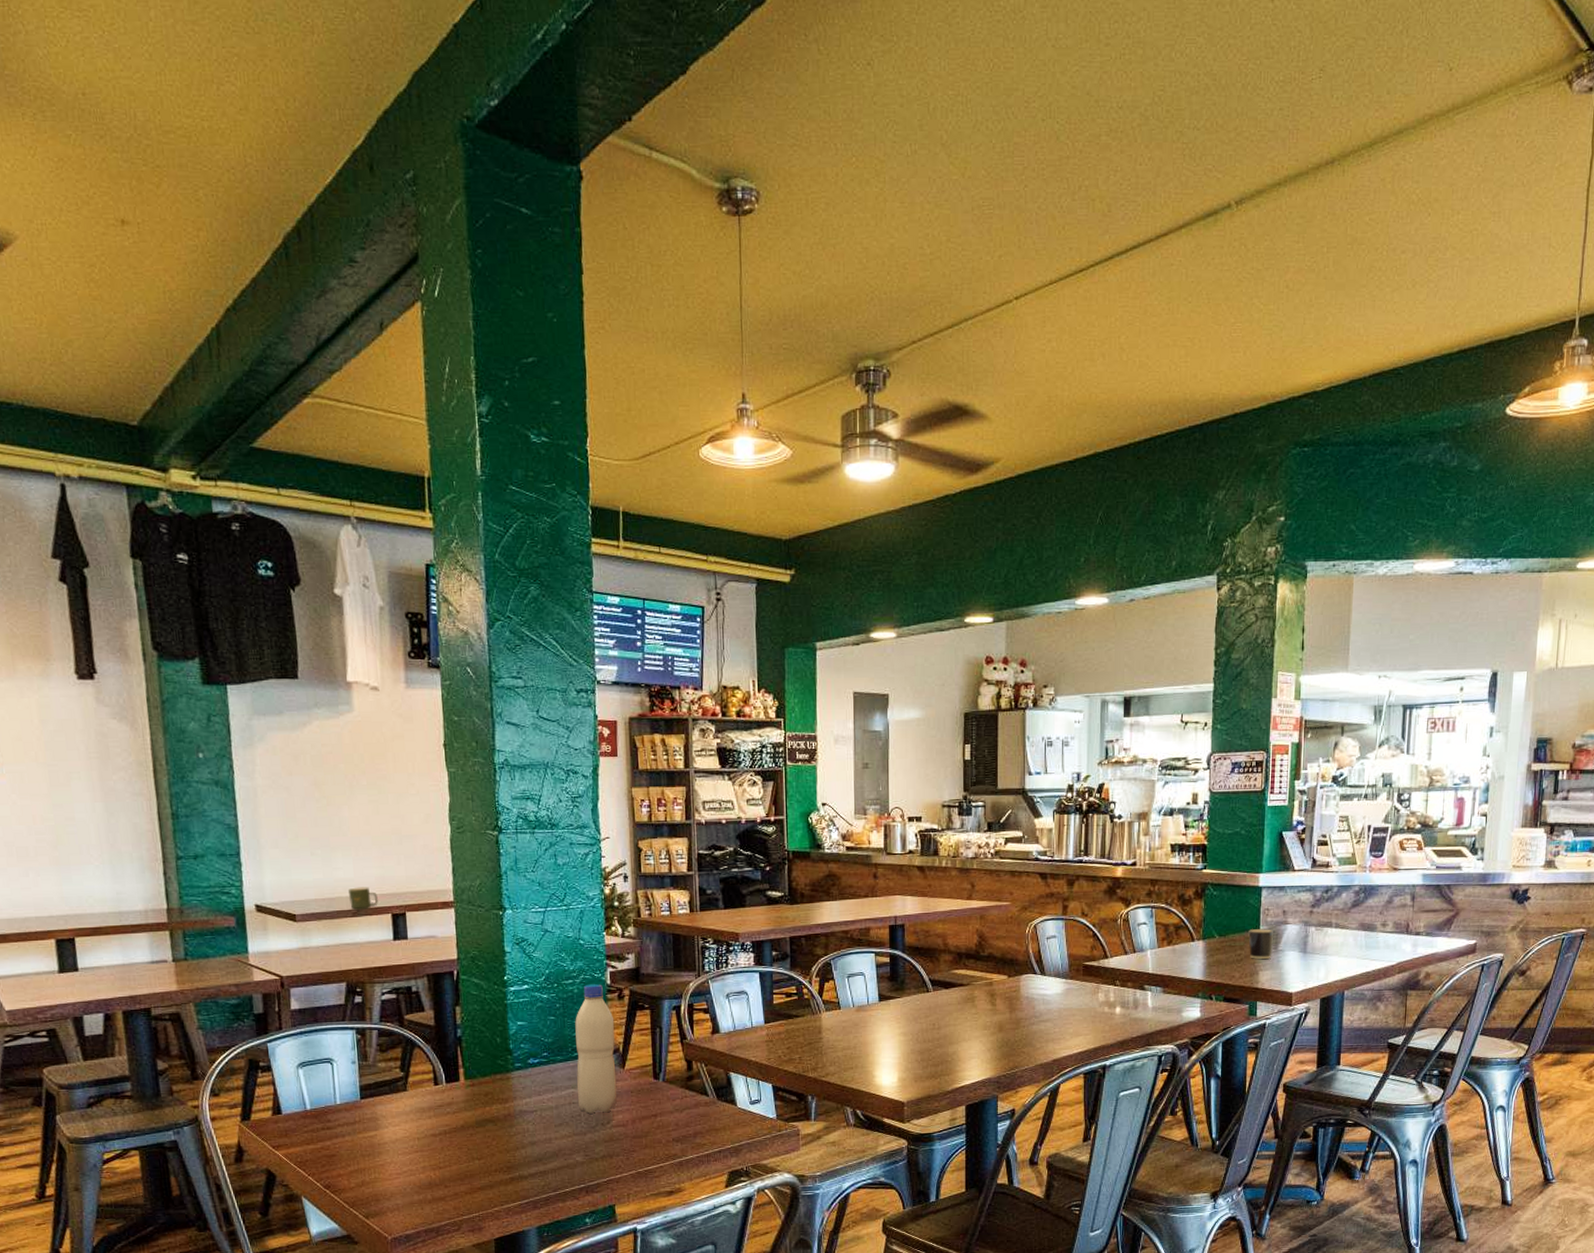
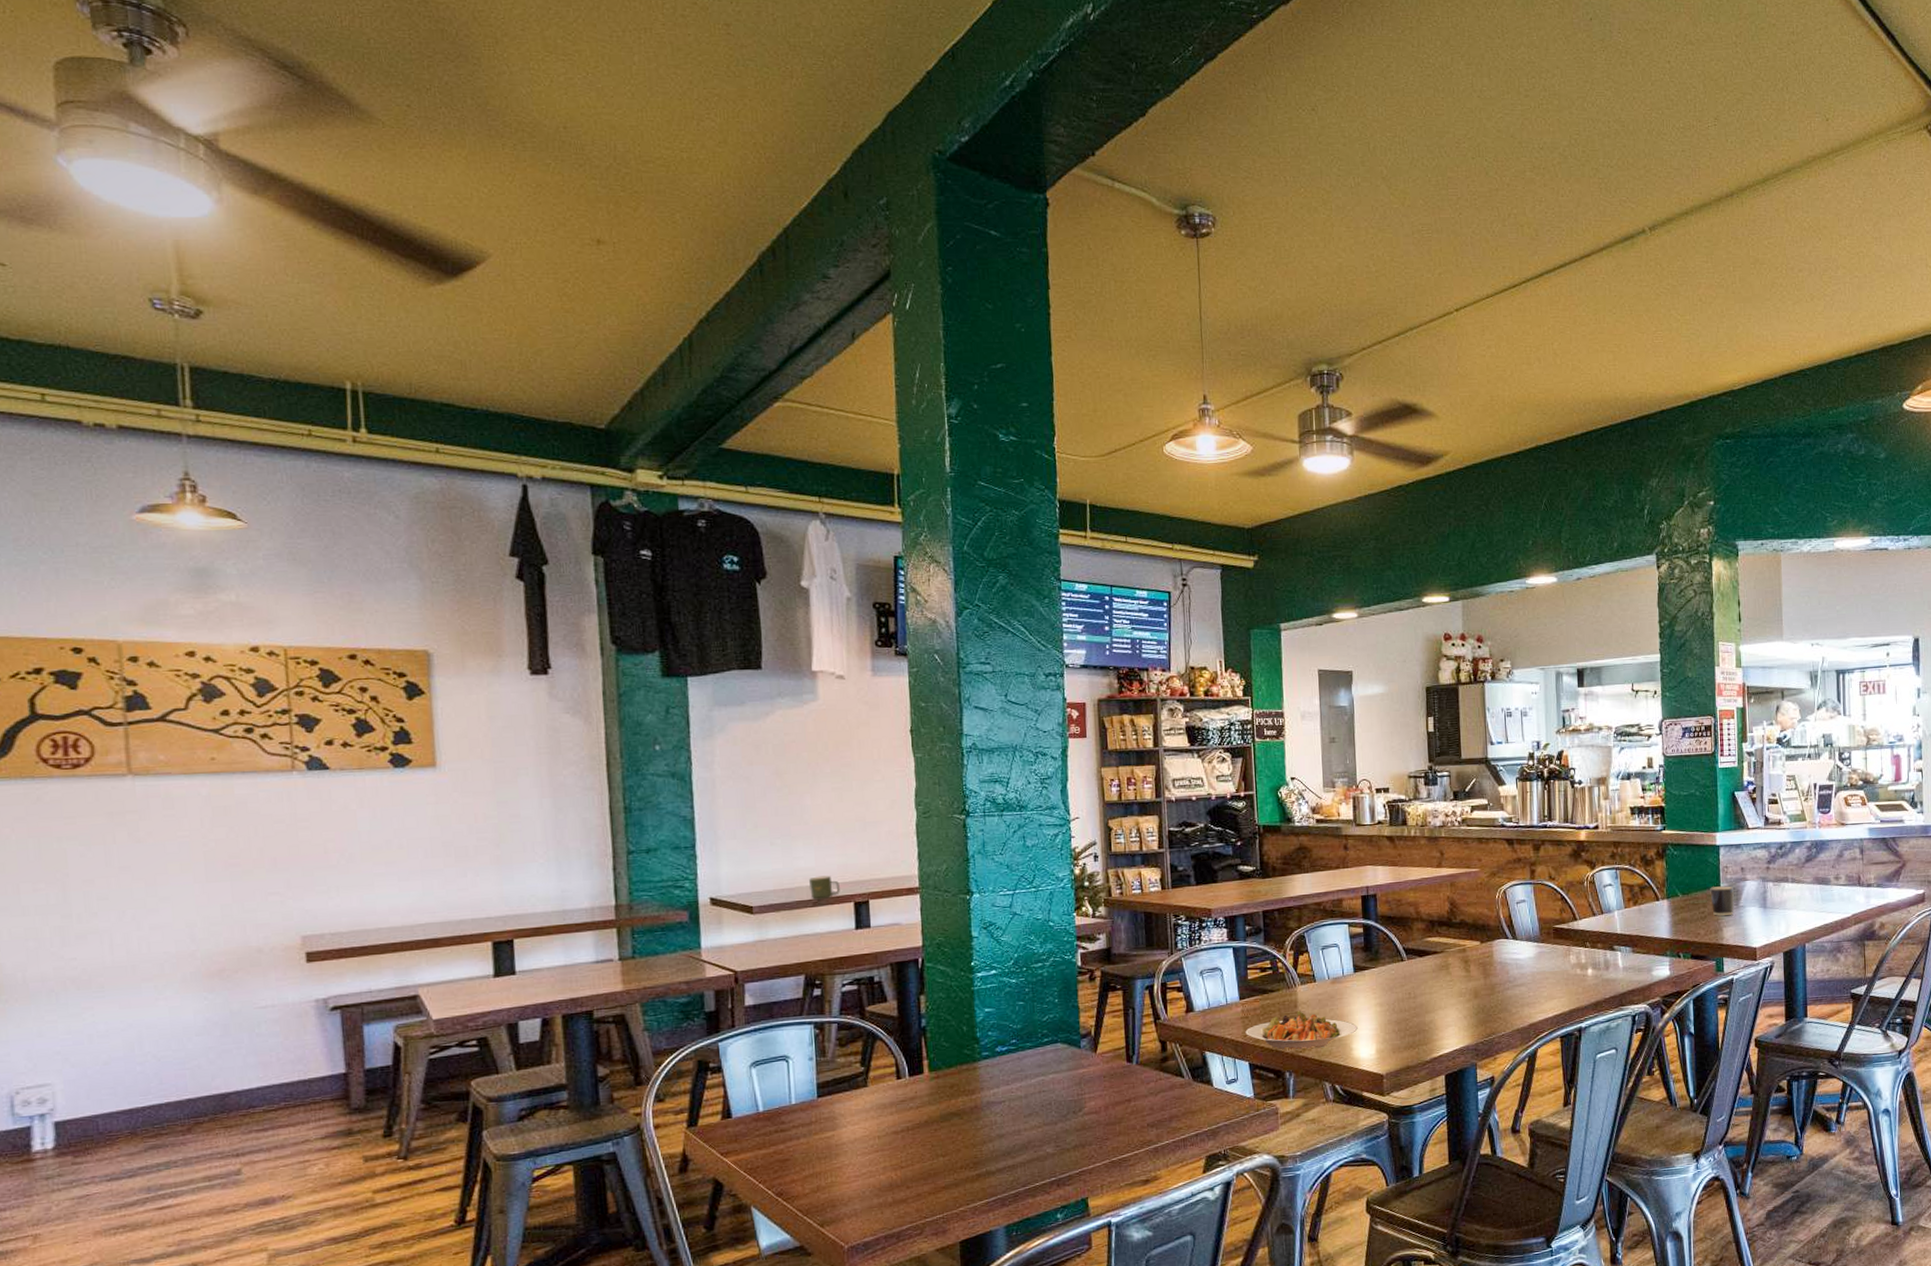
water bottle: present [575,984,617,1115] -> none [1045,966,1089,1103]
salad: none [769,1037,881,1075] -> present [1245,1011,1358,1050]

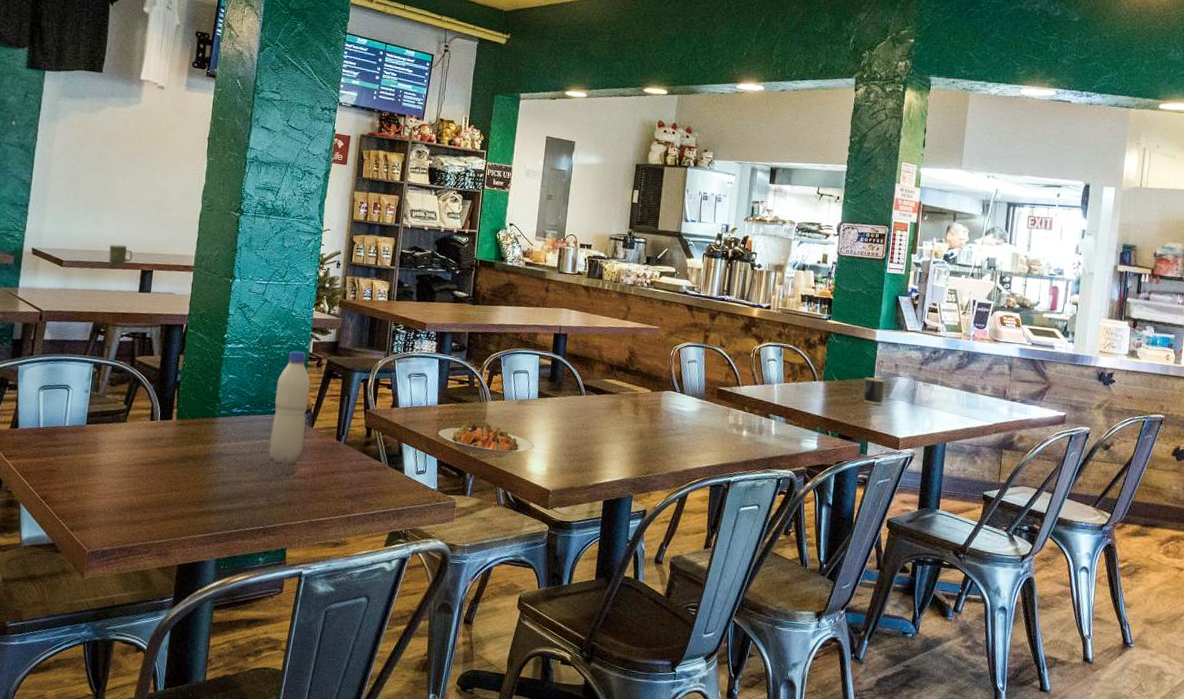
water bottle: none [1045,966,1089,1103] -> present [268,350,311,465]

